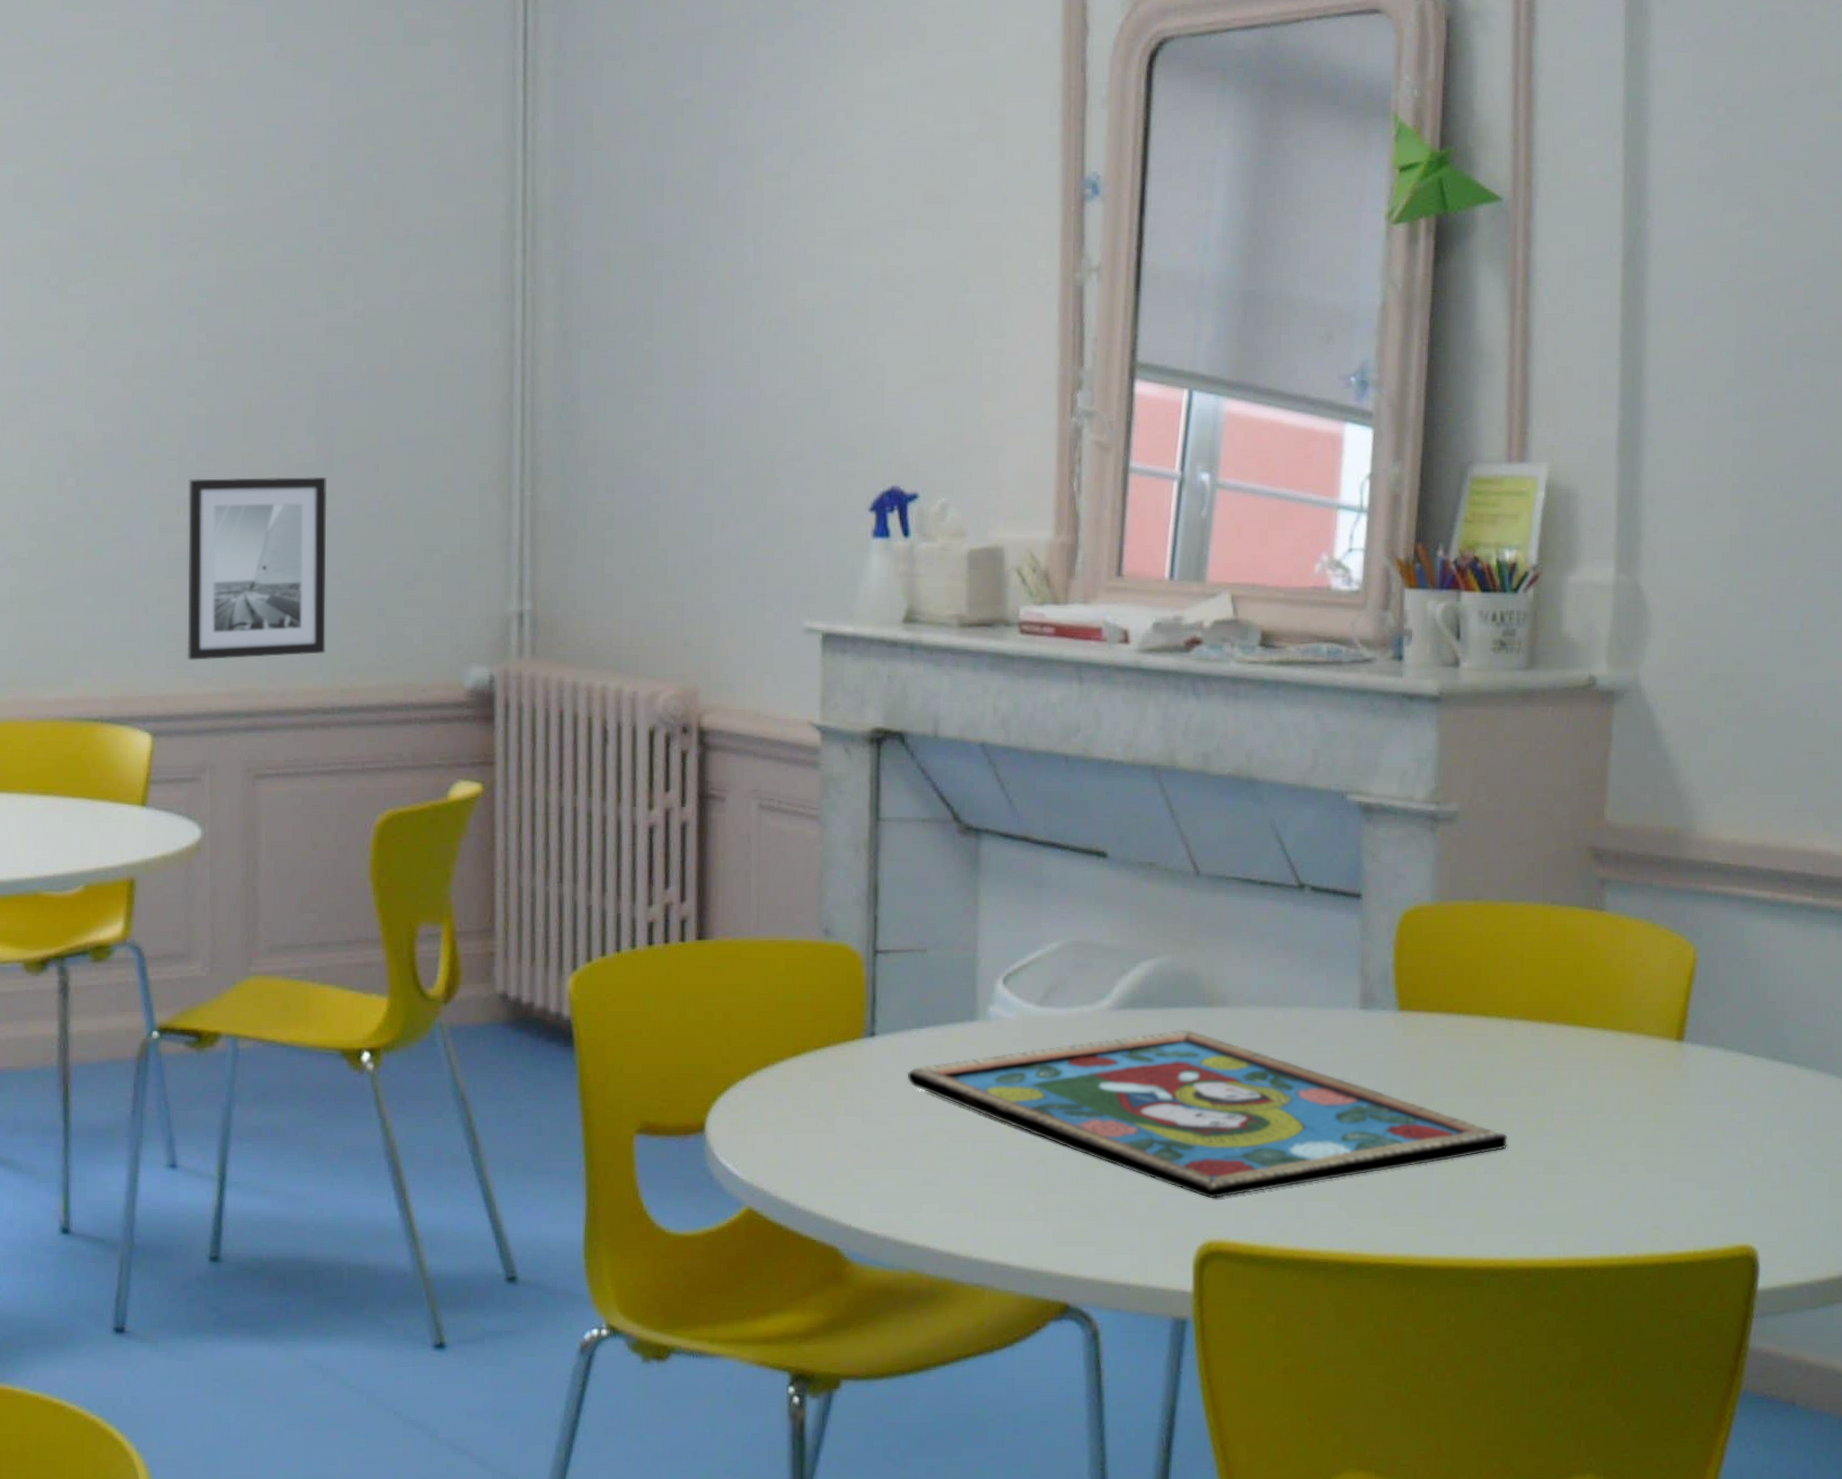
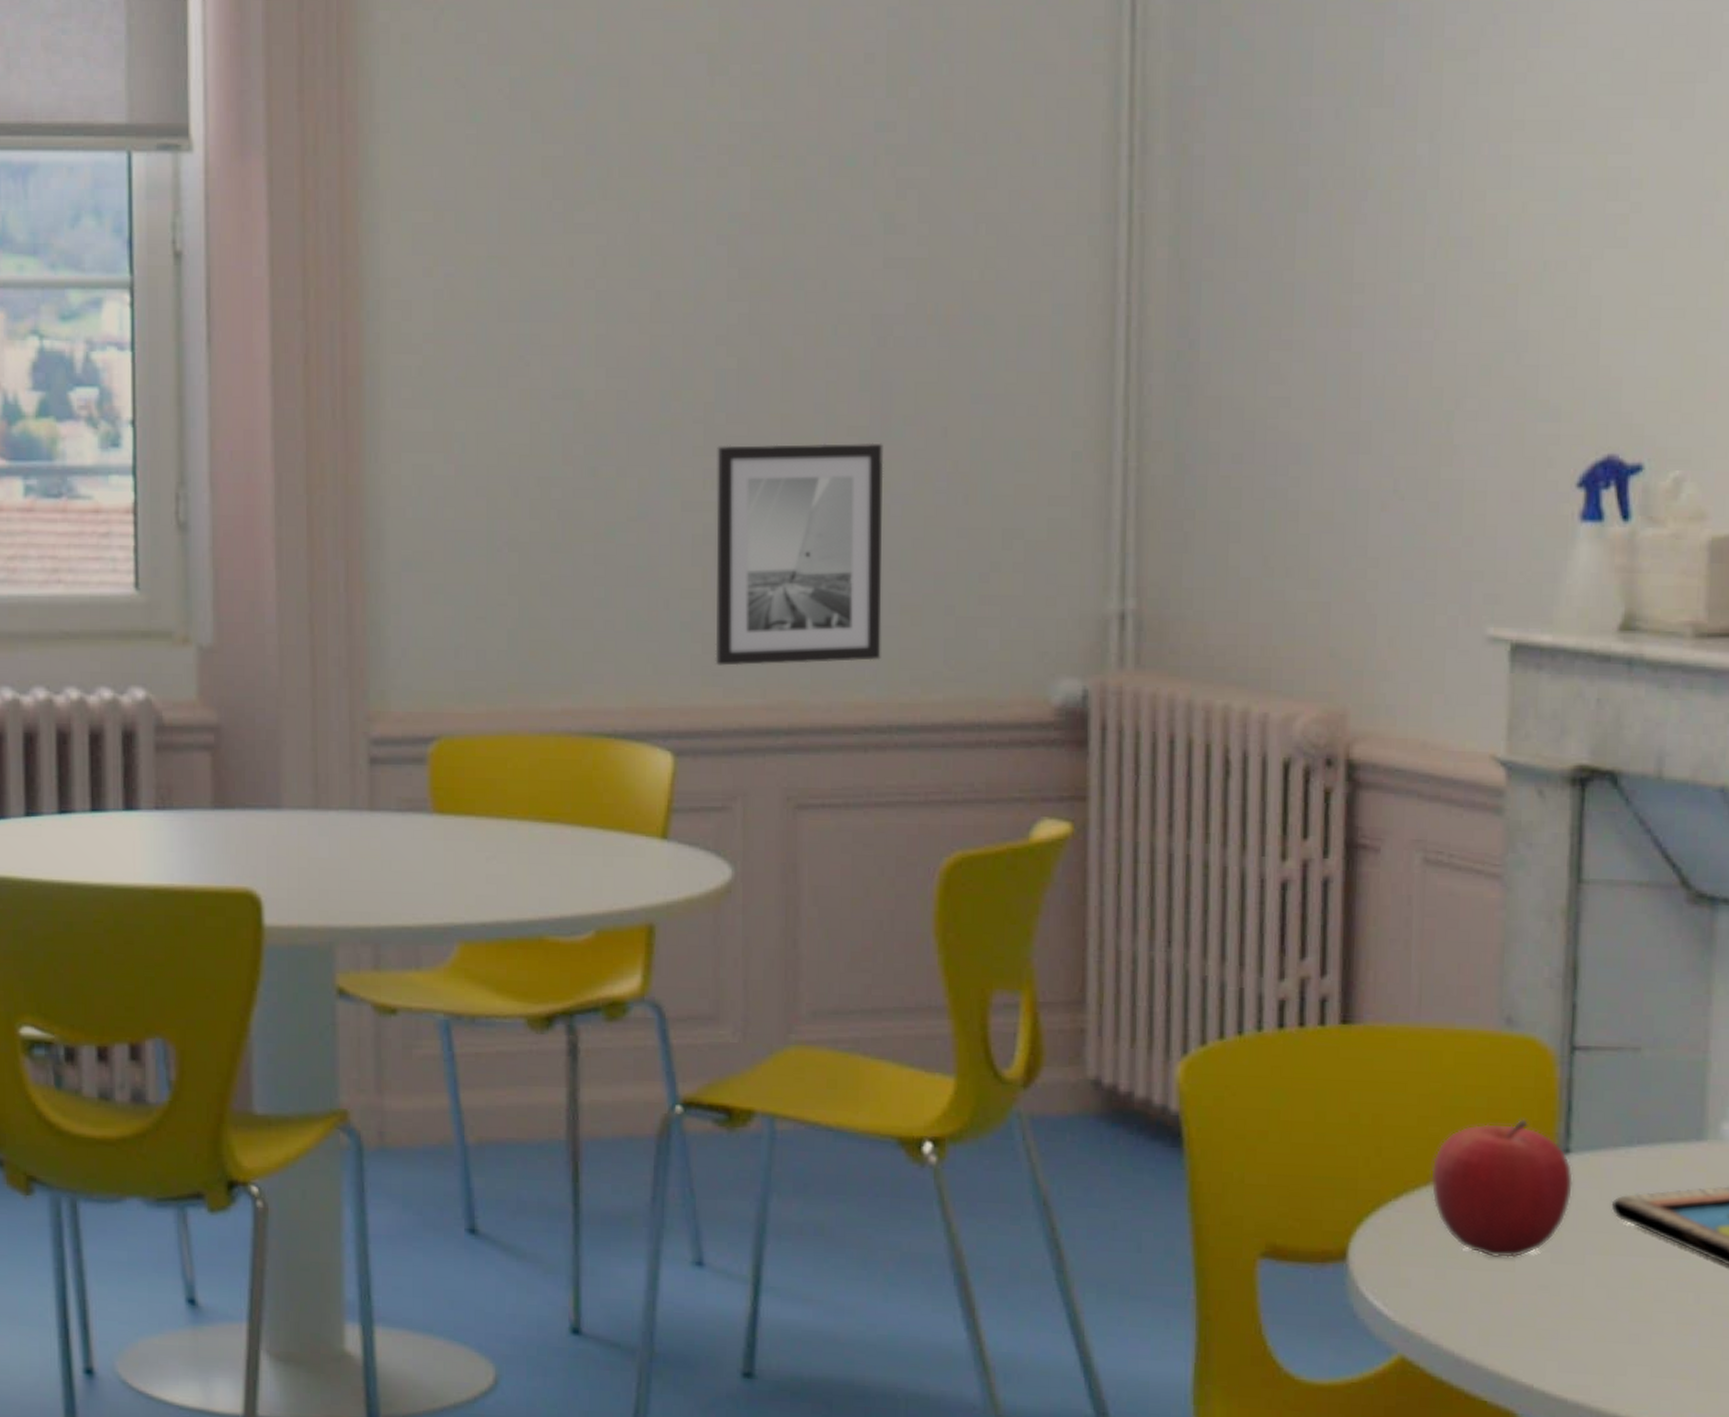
fruit: none [769,1010,879,1123] -> present [1431,1119,1574,1259]

